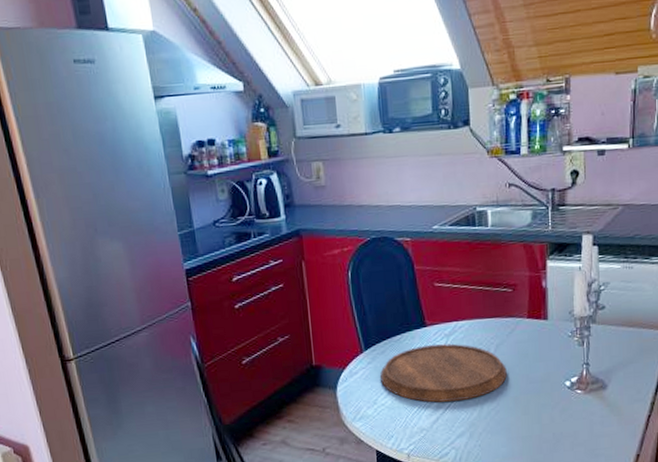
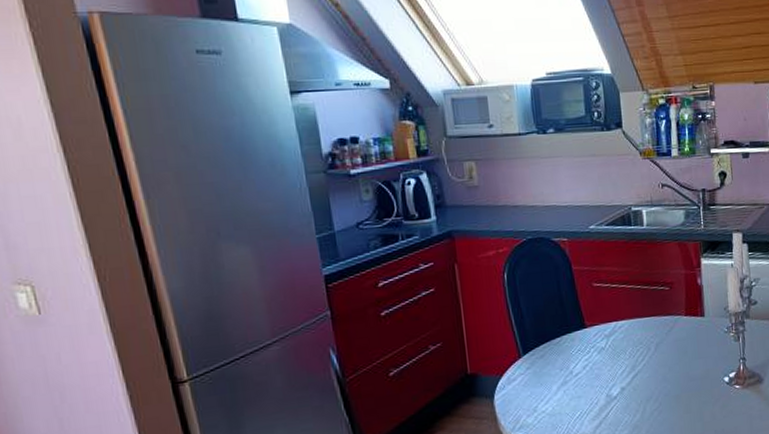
cutting board: present [380,343,507,403] -> none [540,344,668,406]

